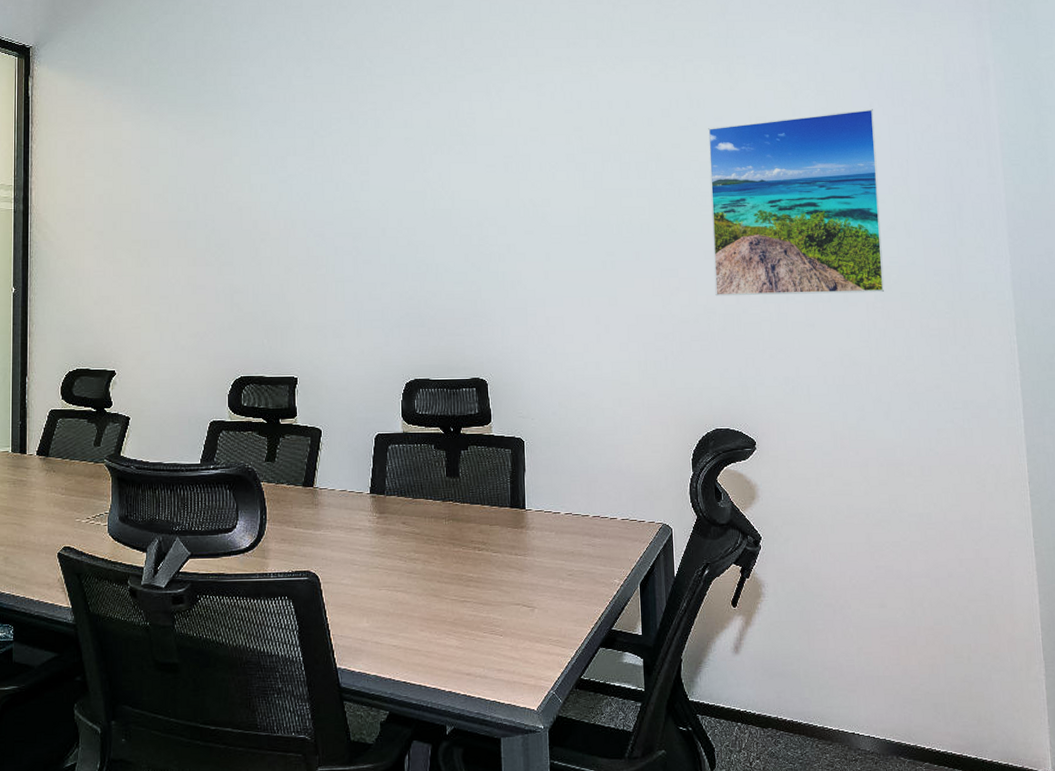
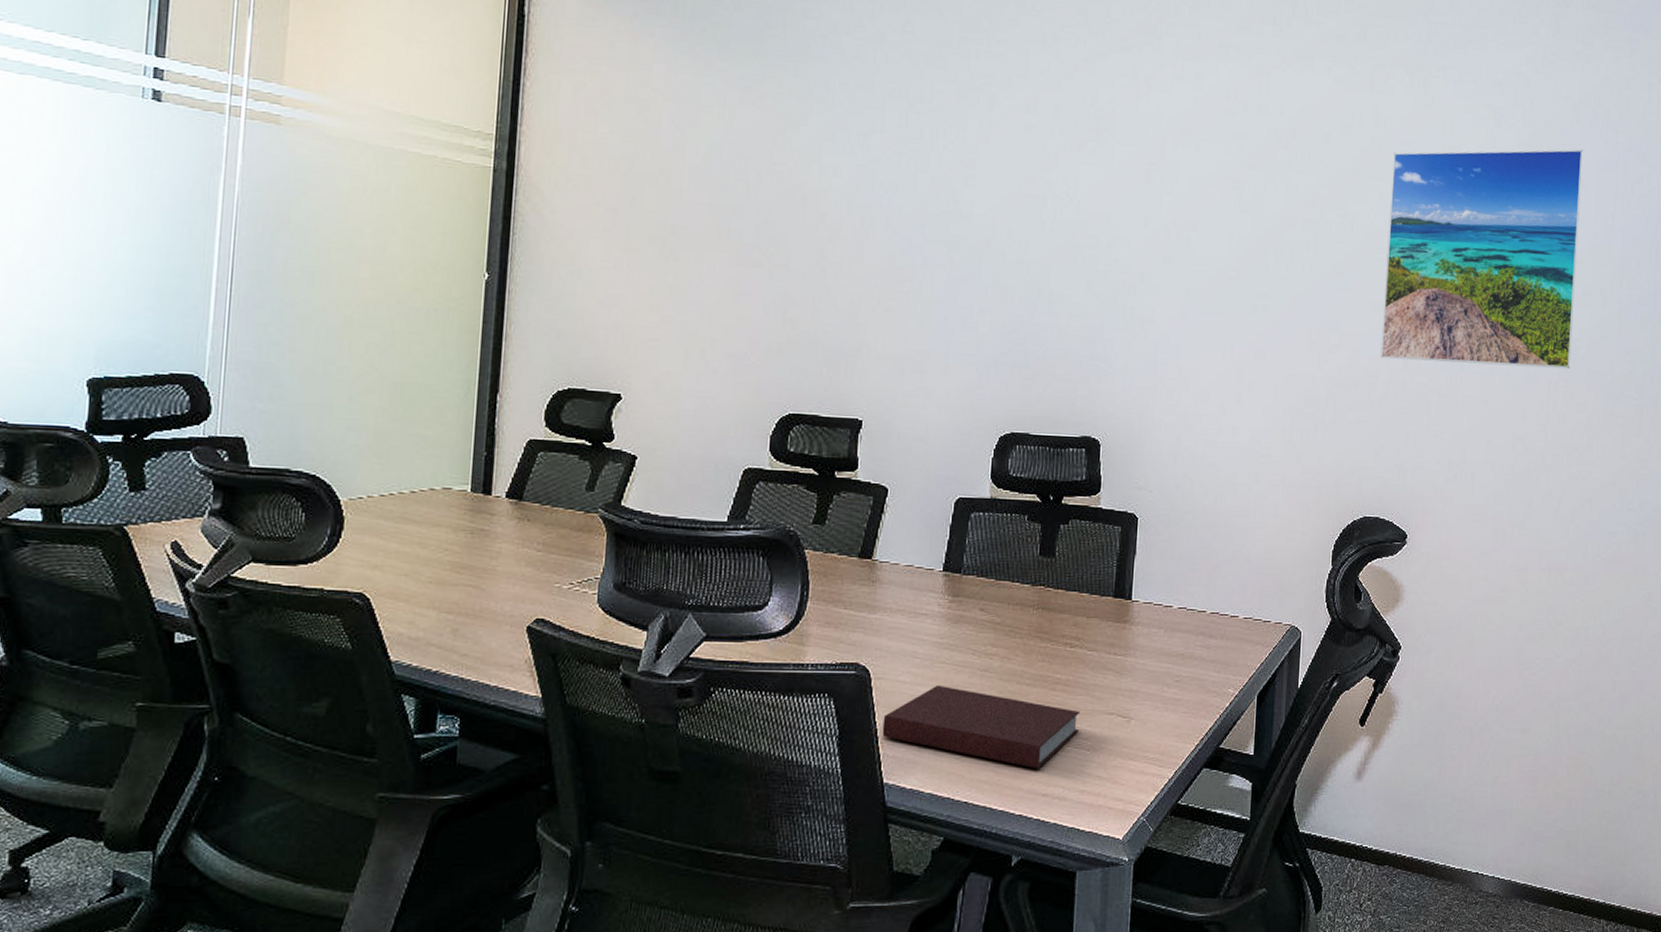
notebook: none [332,586,492,653] -> present [882,684,1081,769]

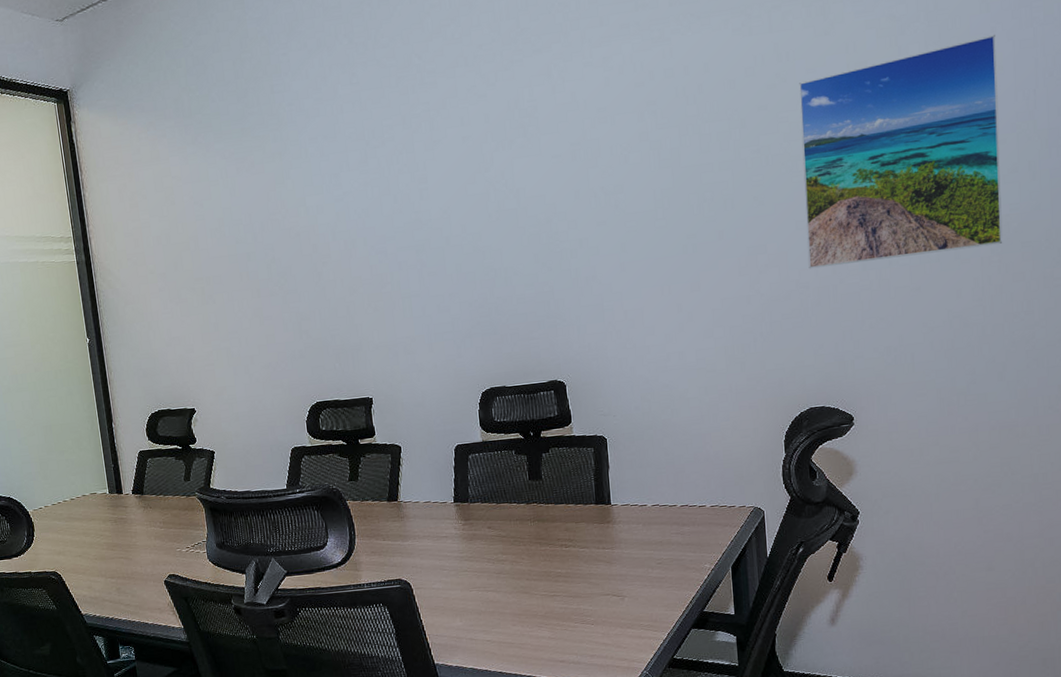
notebook: present [882,684,1081,769] -> none [426,588,582,643]

